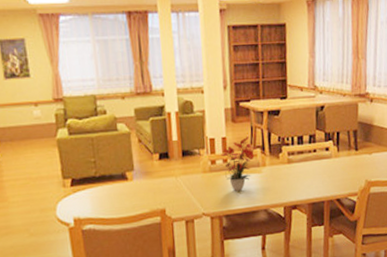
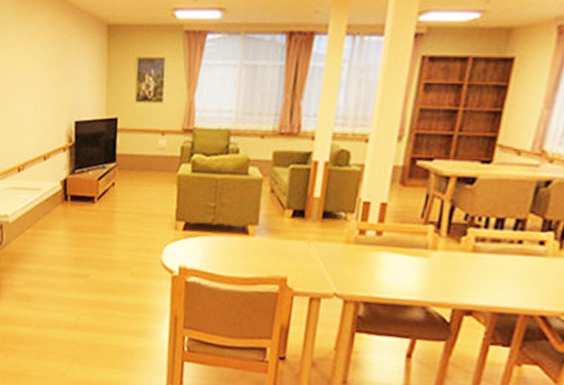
potted flower: present [220,137,255,191] -> none [374,207,424,275]

